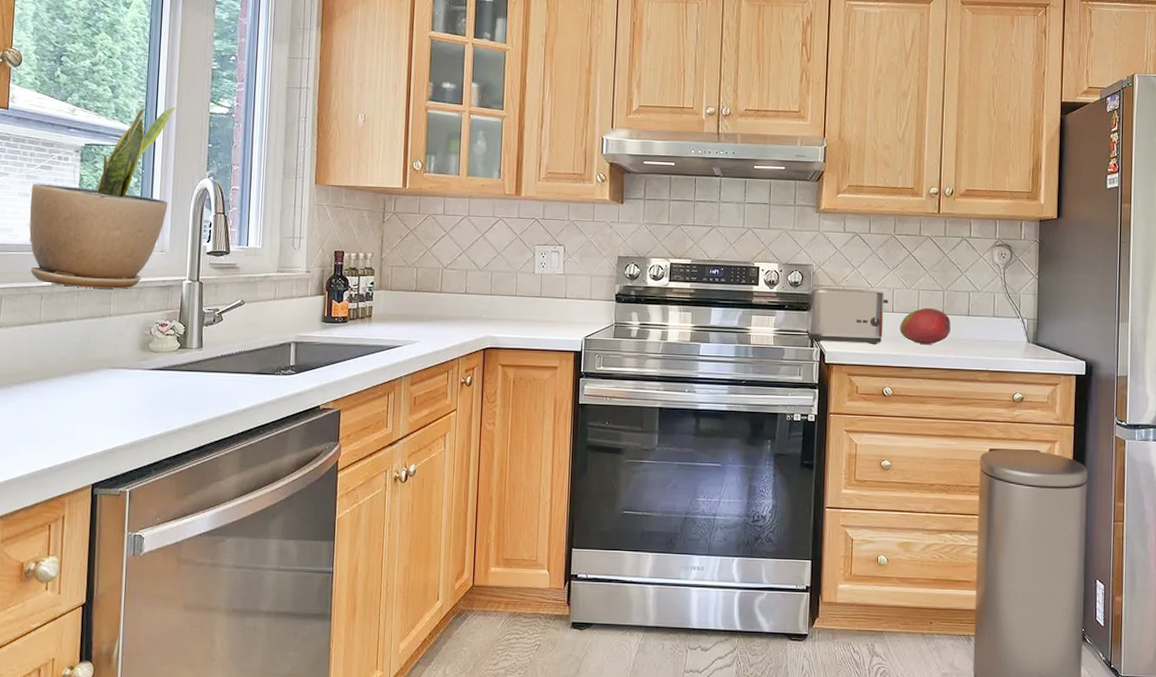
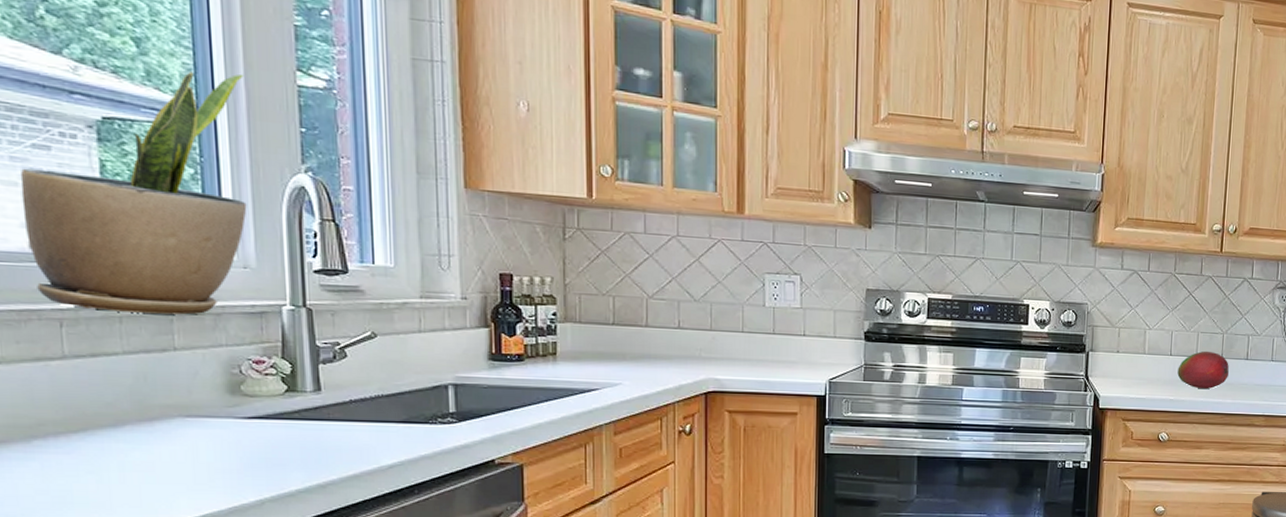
toaster: present [805,287,889,344] -> none [1079,328,1167,388]

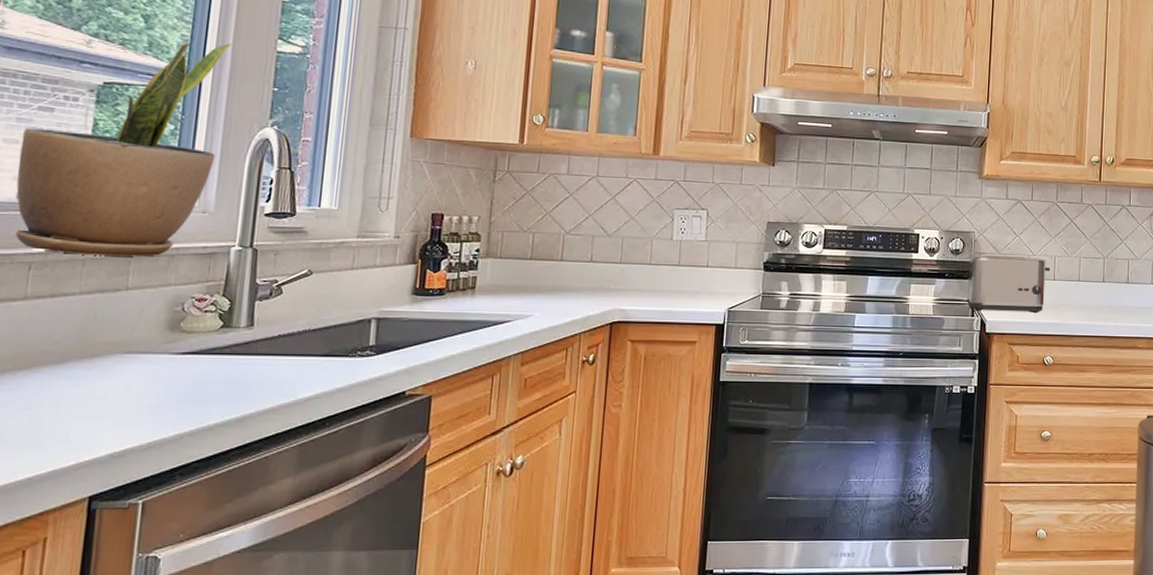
toaster: none [1079,328,1167,388] -> present [966,255,1051,313]
fruit: present [1177,351,1229,390] -> none [1061,275,1111,313]

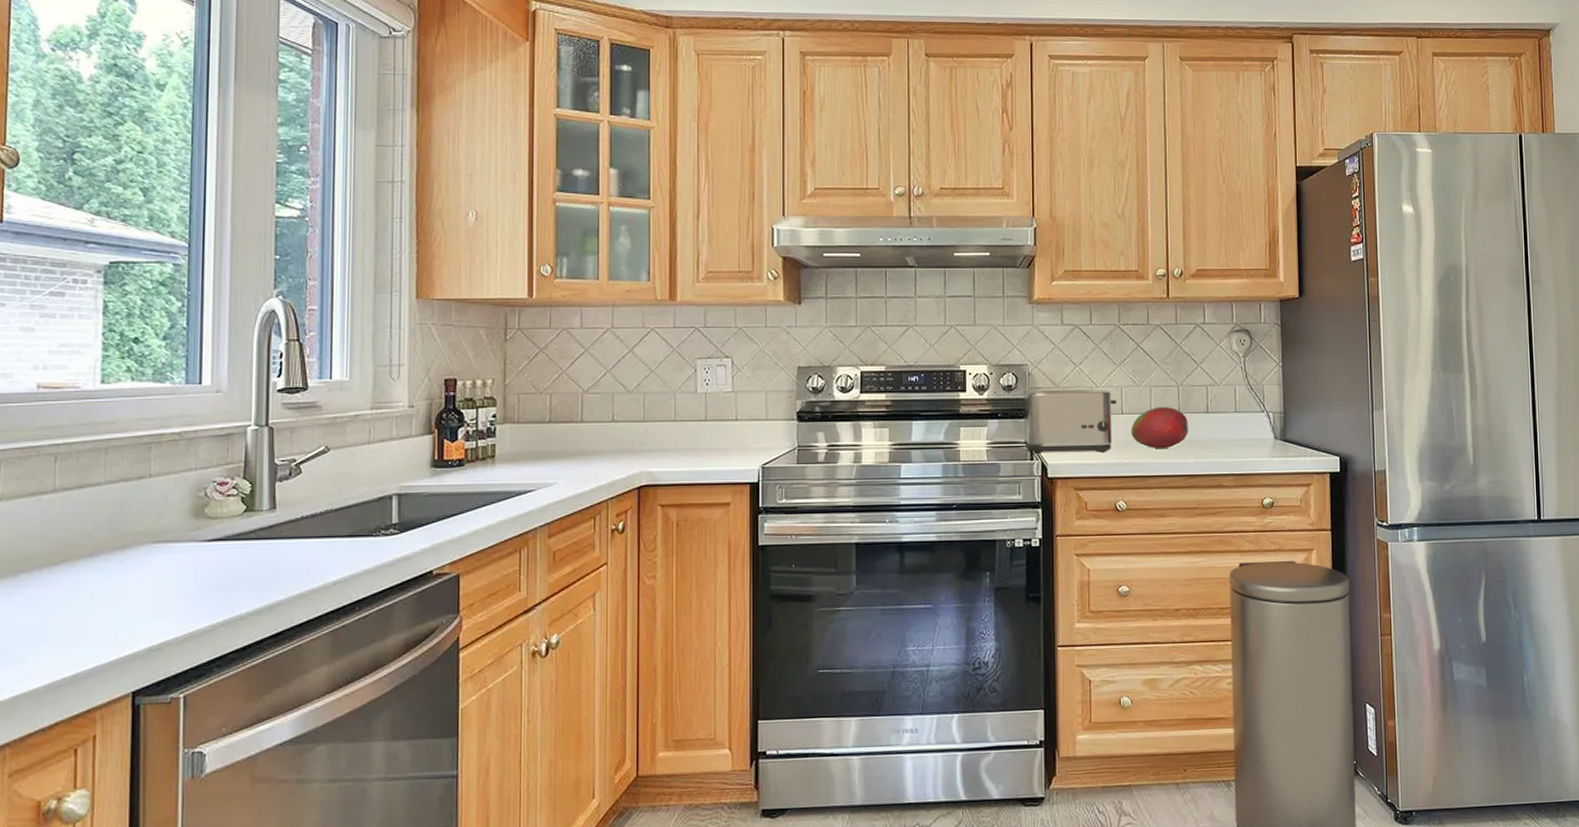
potted plant: present [15,42,232,257] -> none [35,212,231,443]
fruit: none [1061,275,1111,313] -> present [1131,406,1188,449]

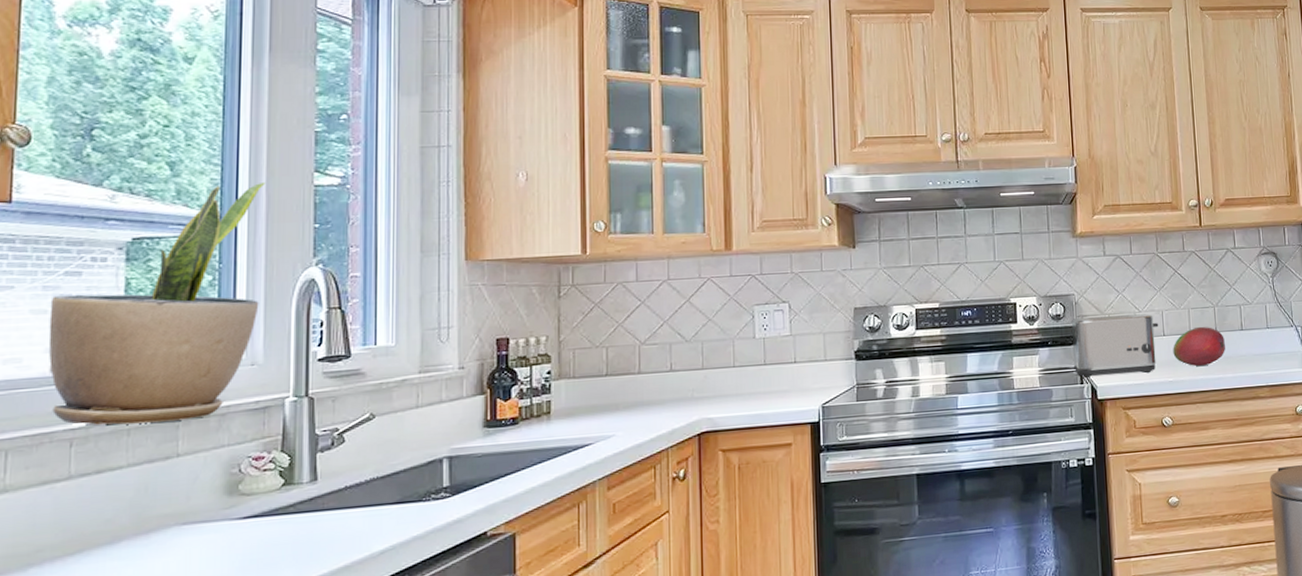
potted plant: none [35,212,231,443] -> present [48,183,266,426]

